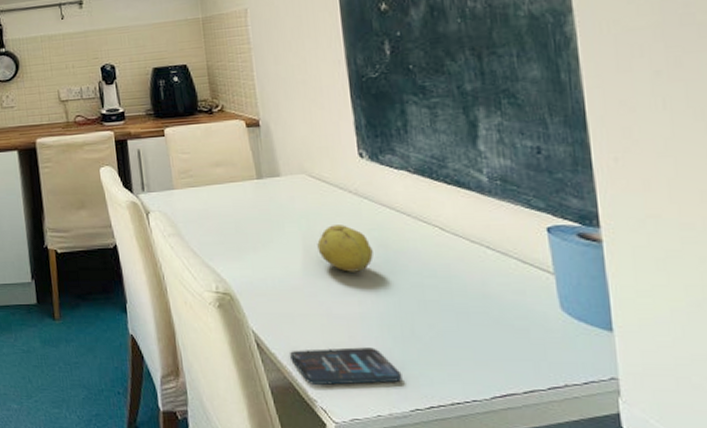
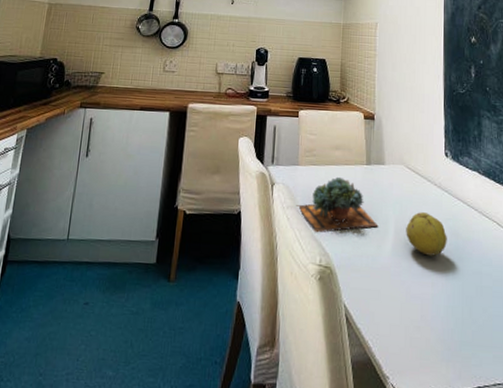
succulent plant: none [178,196,282,259] -> present [296,176,378,233]
smartphone: present [290,347,403,385] -> none [372,326,459,362]

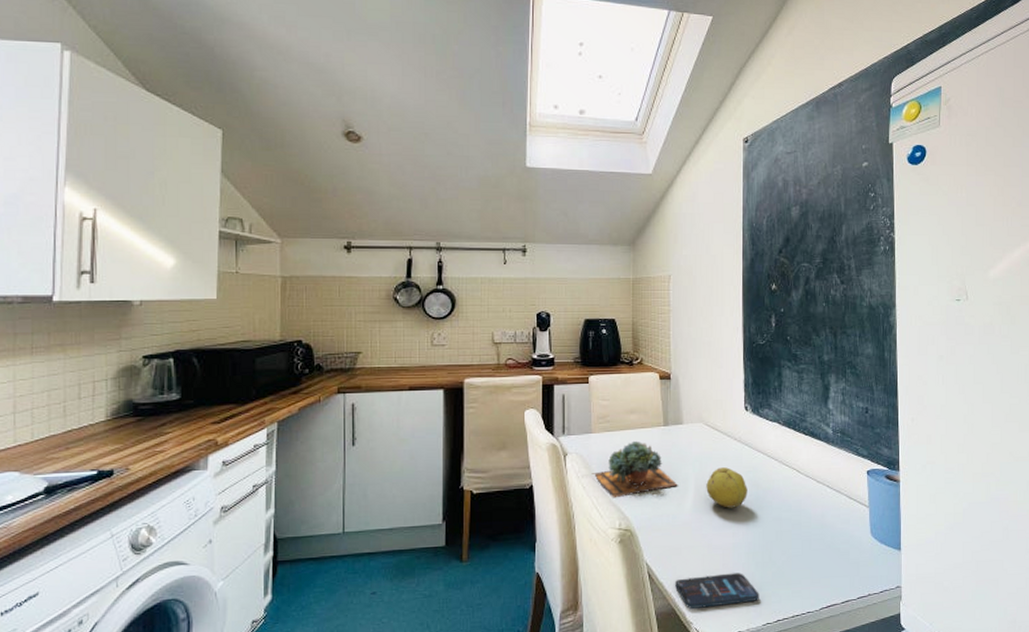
smartphone: none [372,326,459,362] -> present [675,573,759,609]

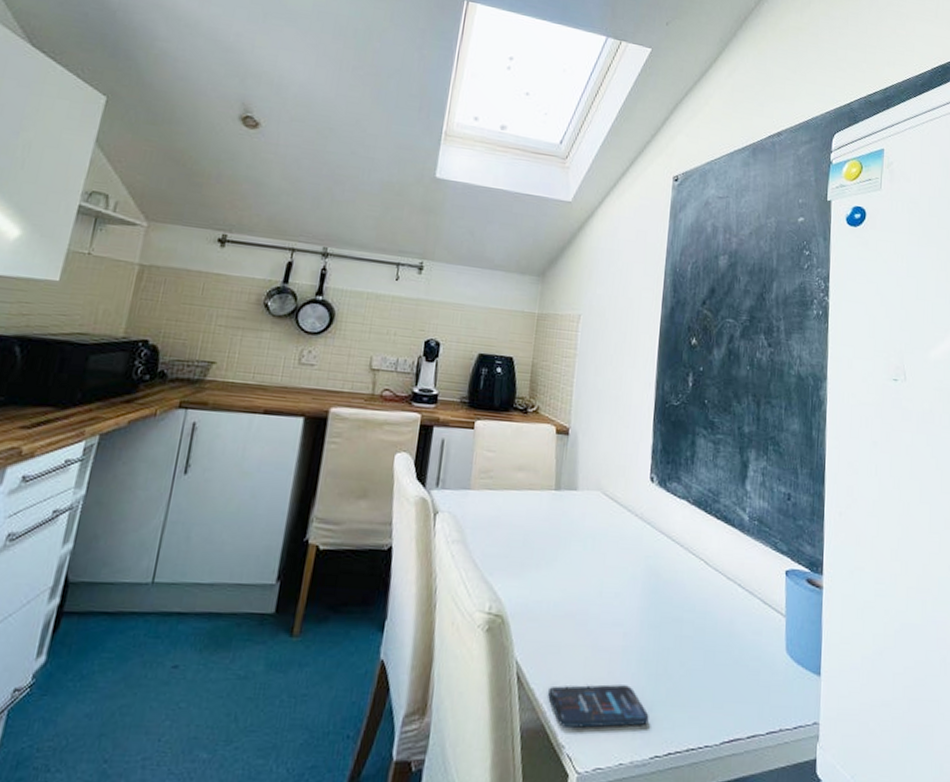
succulent plant: present [591,440,678,499] -> none [464,504,565,574]
fruit: present [706,467,747,508] -> none [597,548,646,601]

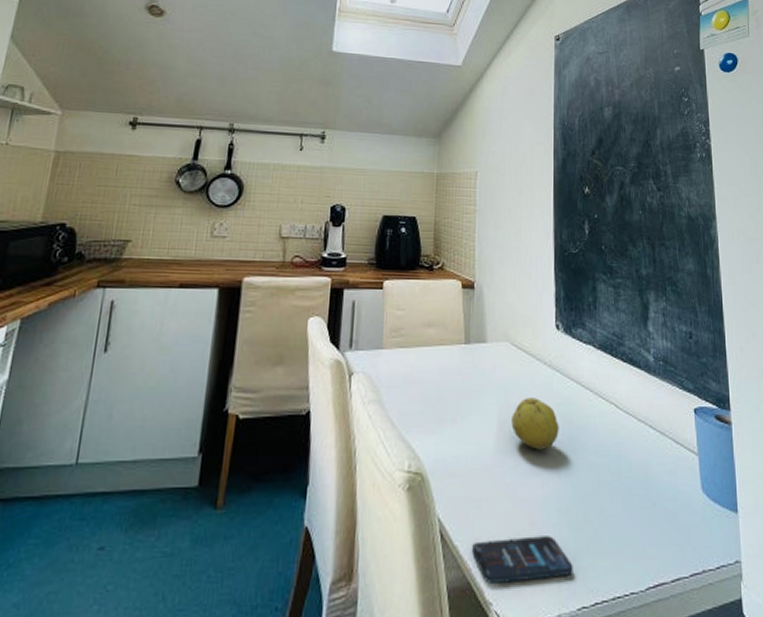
fruit: none [597,548,646,601] -> present [511,398,559,450]

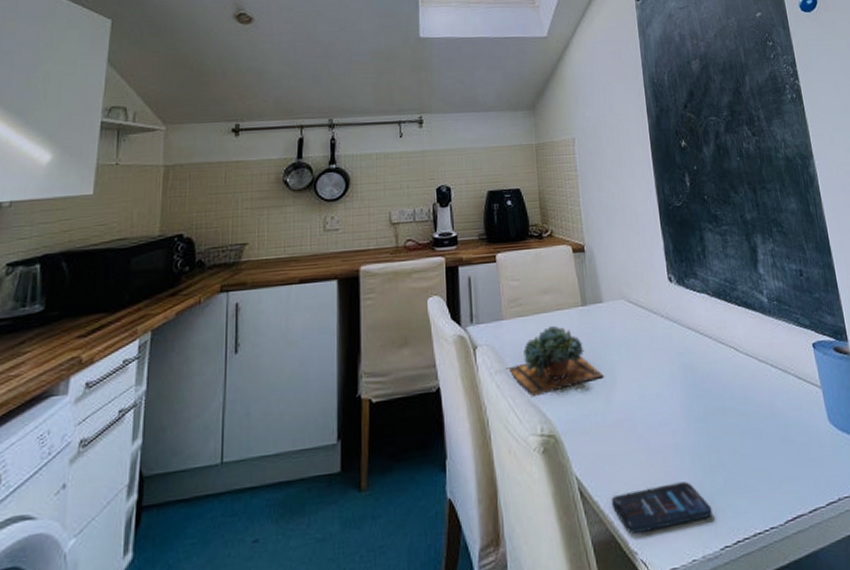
succulent plant: none [379,360,479,432] -> present [505,325,604,398]
fruit: present [511,398,559,450] -> none [635,350,683,401]

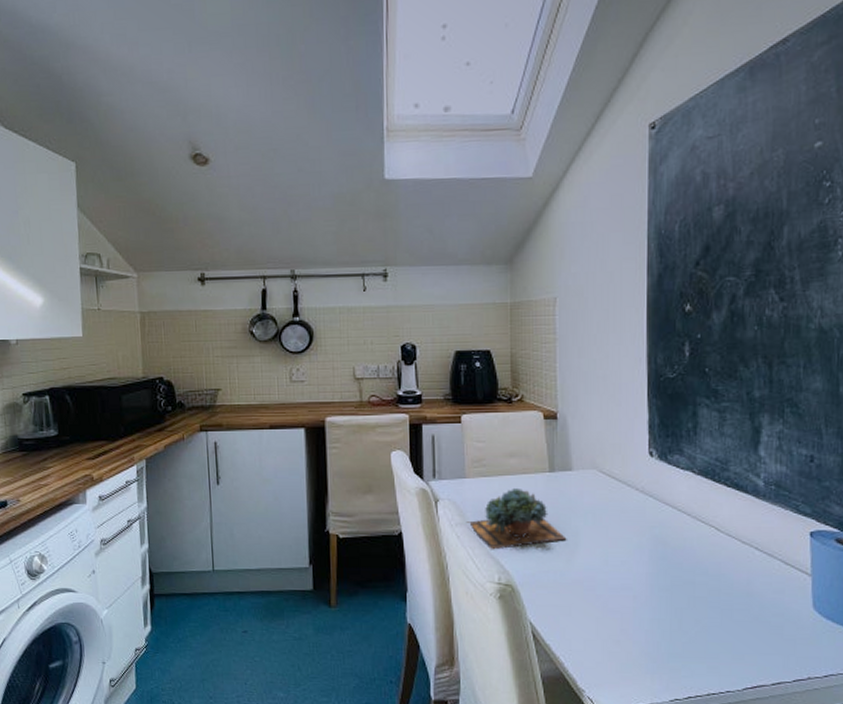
smartphone: present [612,481,713,534] -> none [564,640,666,676]

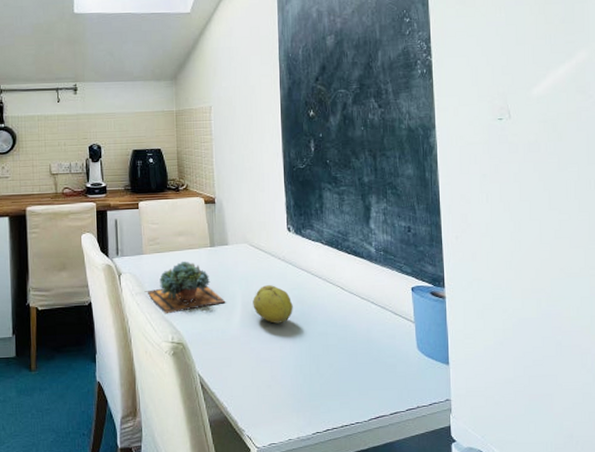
fruit: none [601,521,652,568] -> present [253,285,293,324]

